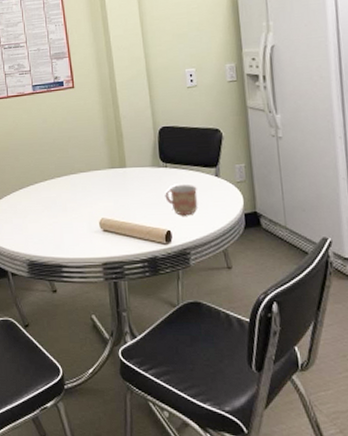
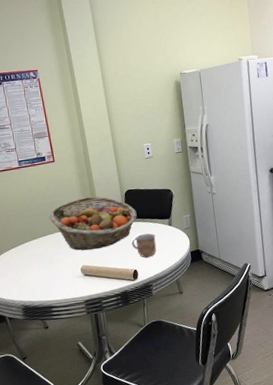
fruit basket: none [64,132,174,200] -> present [49,196,137,251]

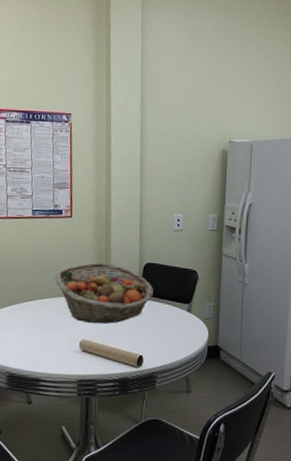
mug: present [131,233,157,258] -> none [142,316,170,344]

